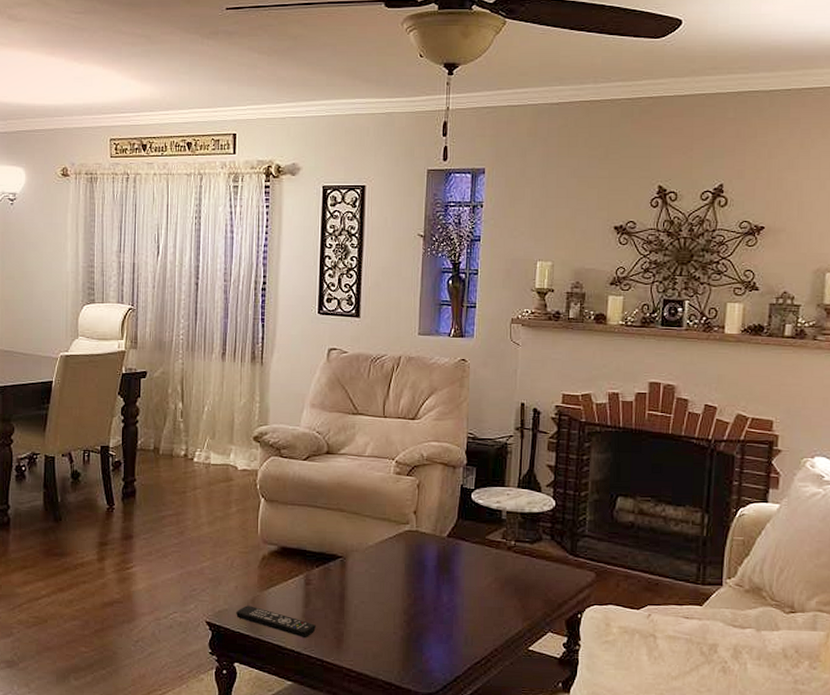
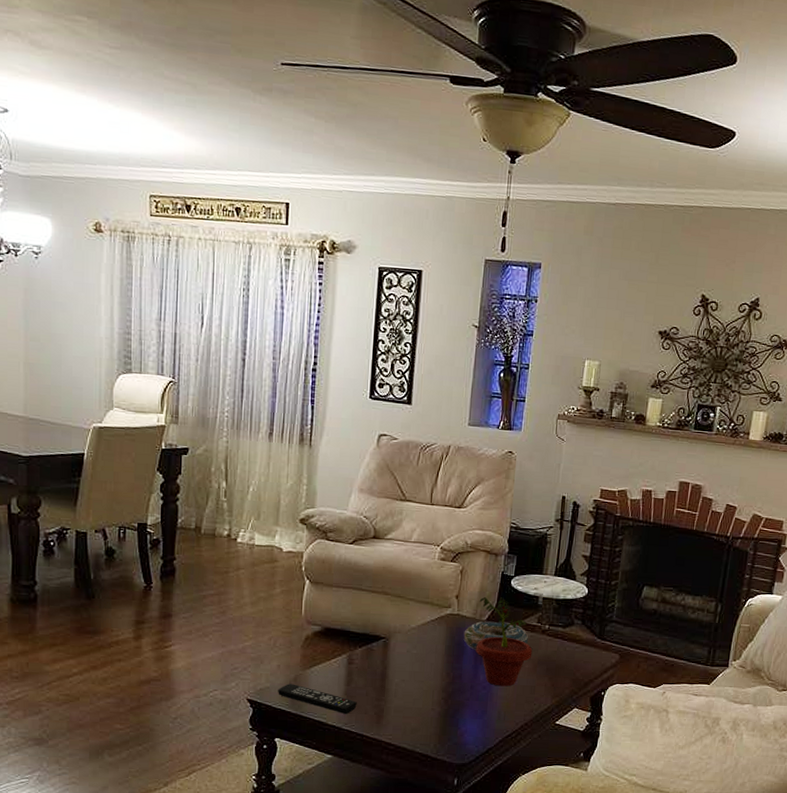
decorative bowl: none [424,537,494,569] -> present [463,621,529,650]
potted plant: none [437,512,499,609] -> present [475,597,533,687]

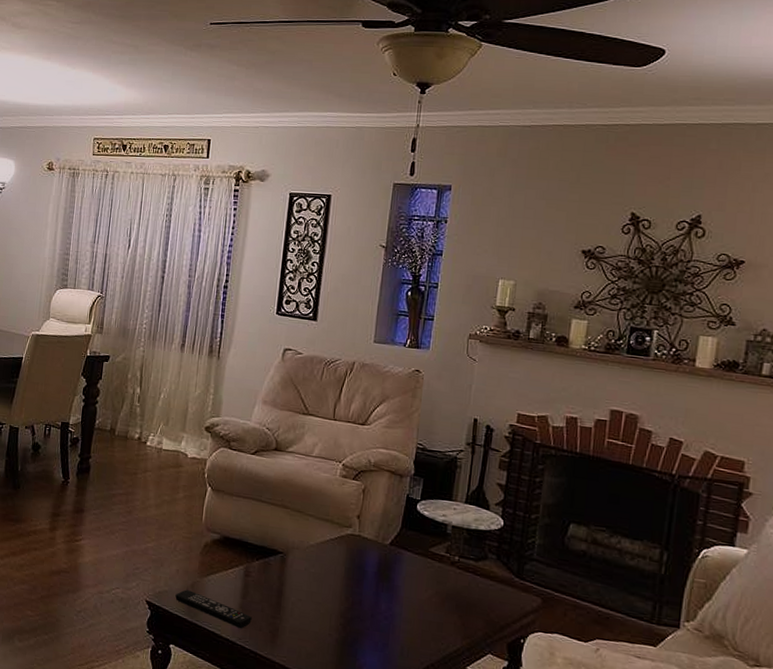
decorative bowl: present [463,621,529,650] -> none [364,545,436,576]
potted plant: present [475,597,533,687] -> none [377,520,440,620]

